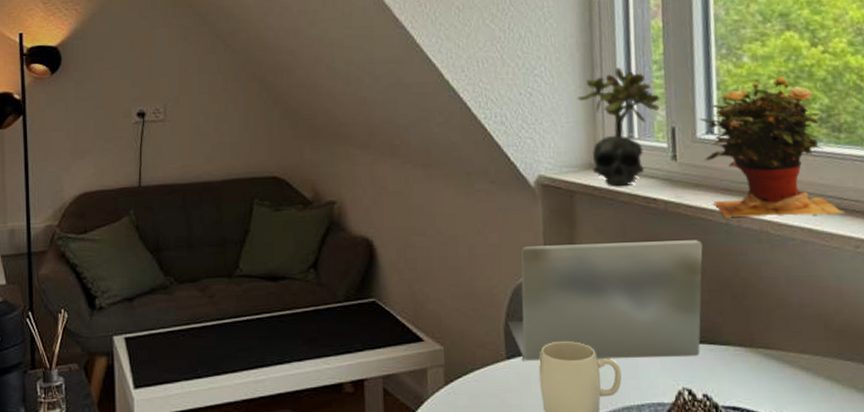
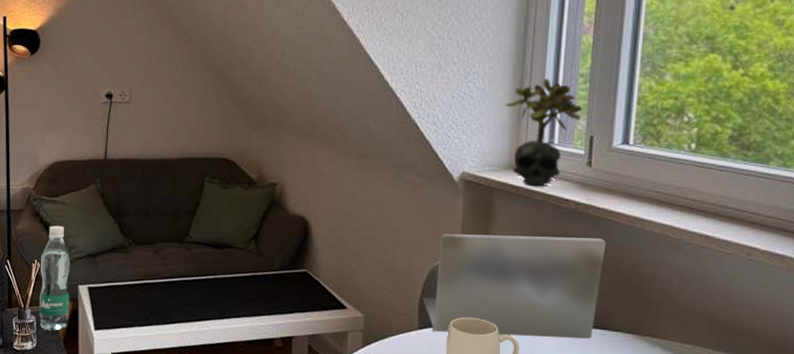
bottle: none [67,267,104,393] -> present [39,225,71,331]
flower arrangement: present [698,77,845,217] -> none [616,96,742,224]

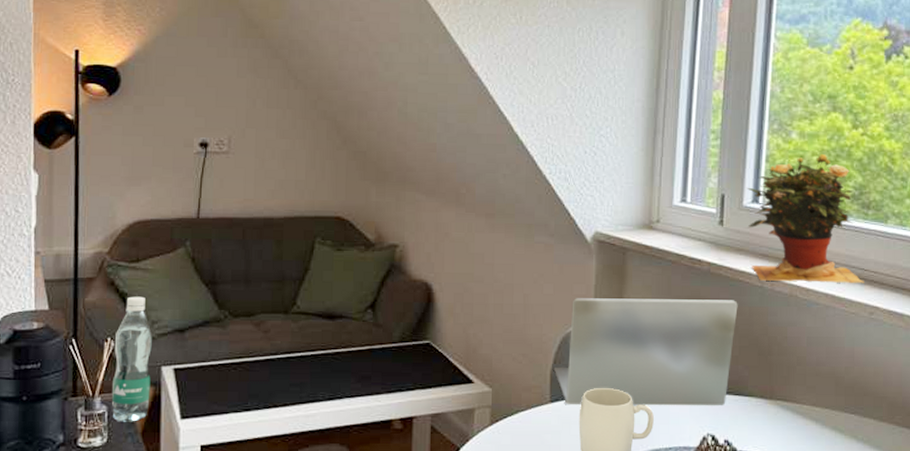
succulent plant: present [505,78,583,187] -> none [637,134,714,247]
flower arrangement: none [616,96,742,224] -> present [746,154,864,283]

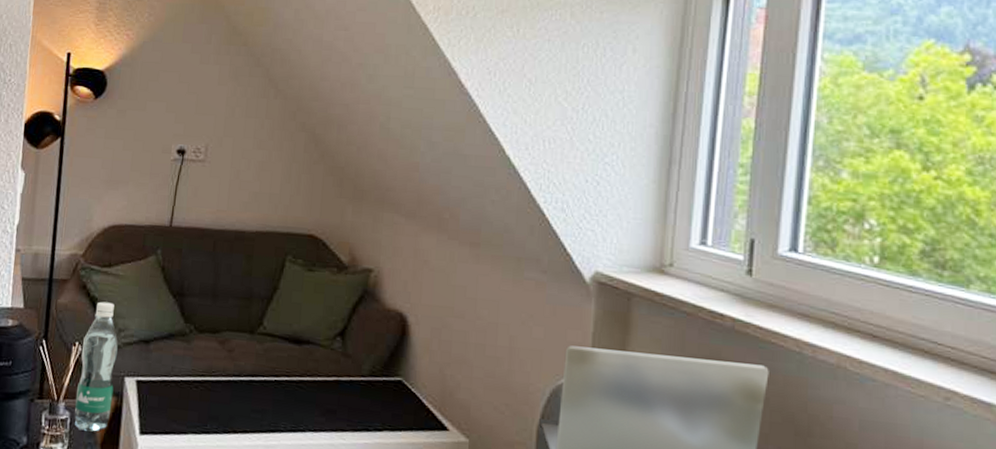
flower arrangement: present [746,154,864,283] -> none [782,199,938,360]

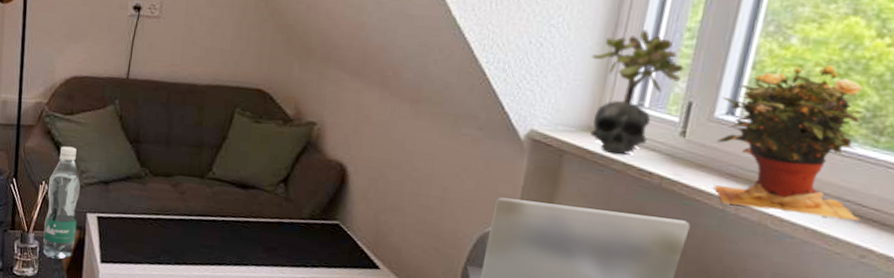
succulent plant: none [648,166,742,297] -> present [590,29,685,156]
flower arrangement: none [782,199,938,360] -> present [713,65,864,221]

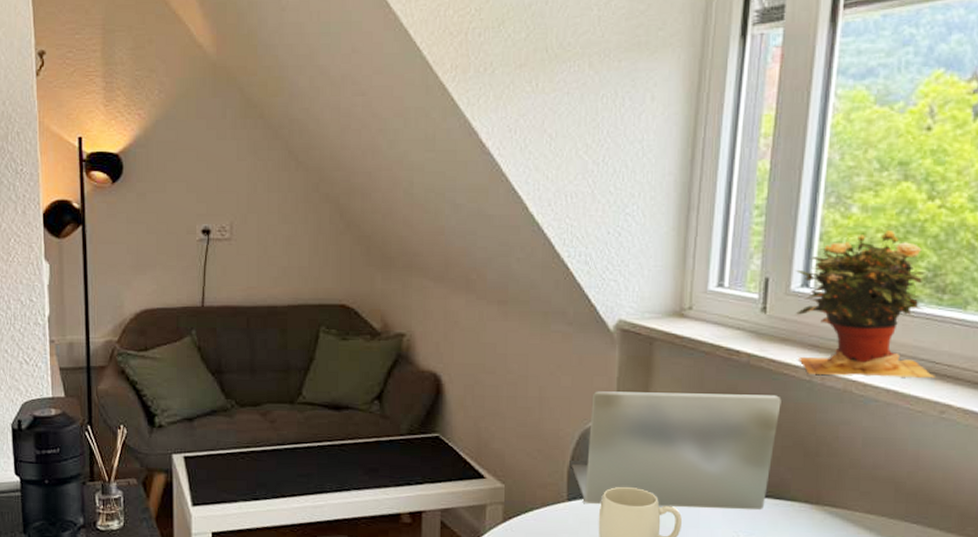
bottle: present [42,146,82,260] -> none [126,385,163,508]
succulent plant: present [590,29,685,156] -> none [668,211,757,337]

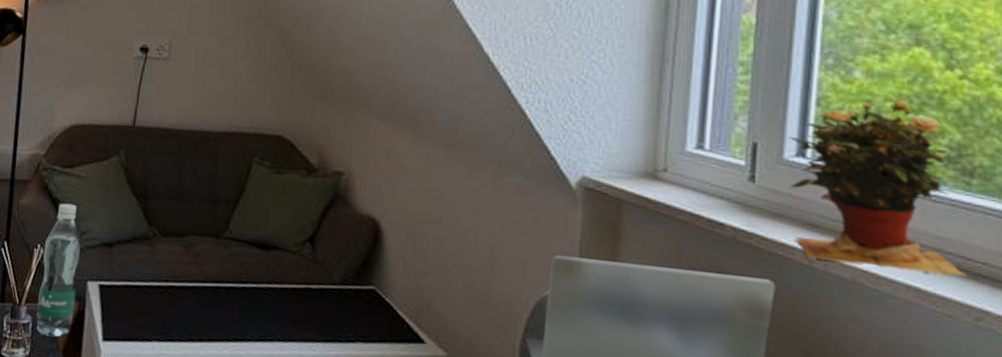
bottle: none [126,385,163,508] -> present [35,203,82,338]

